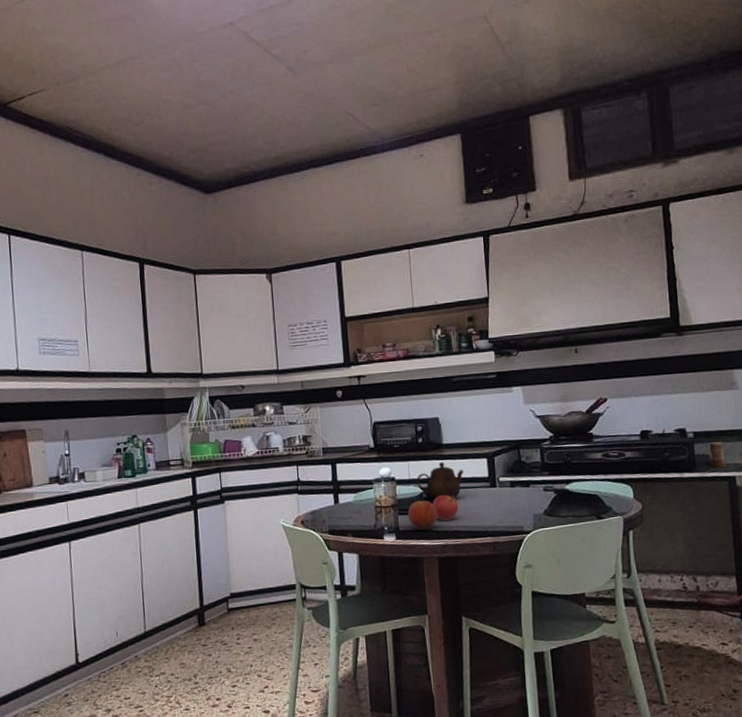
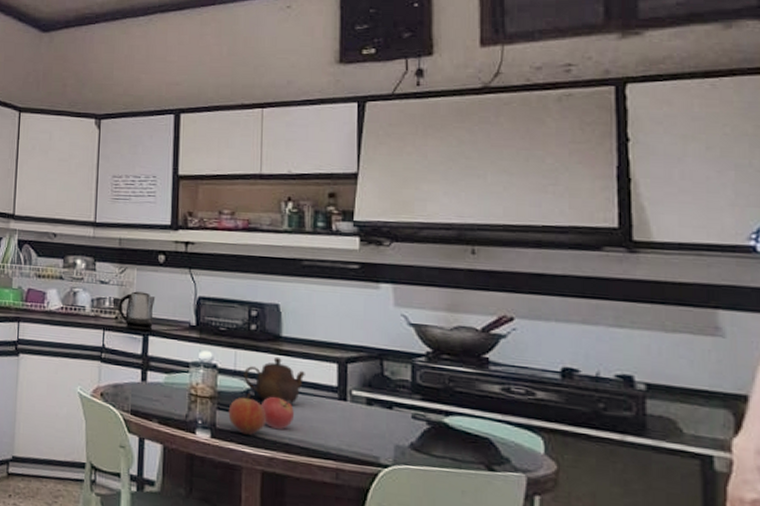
kettle: none [306,426,339,461] -> present [117,291,156,331]
canister: present [708,441,727,469] -> none [669,401,700,441]

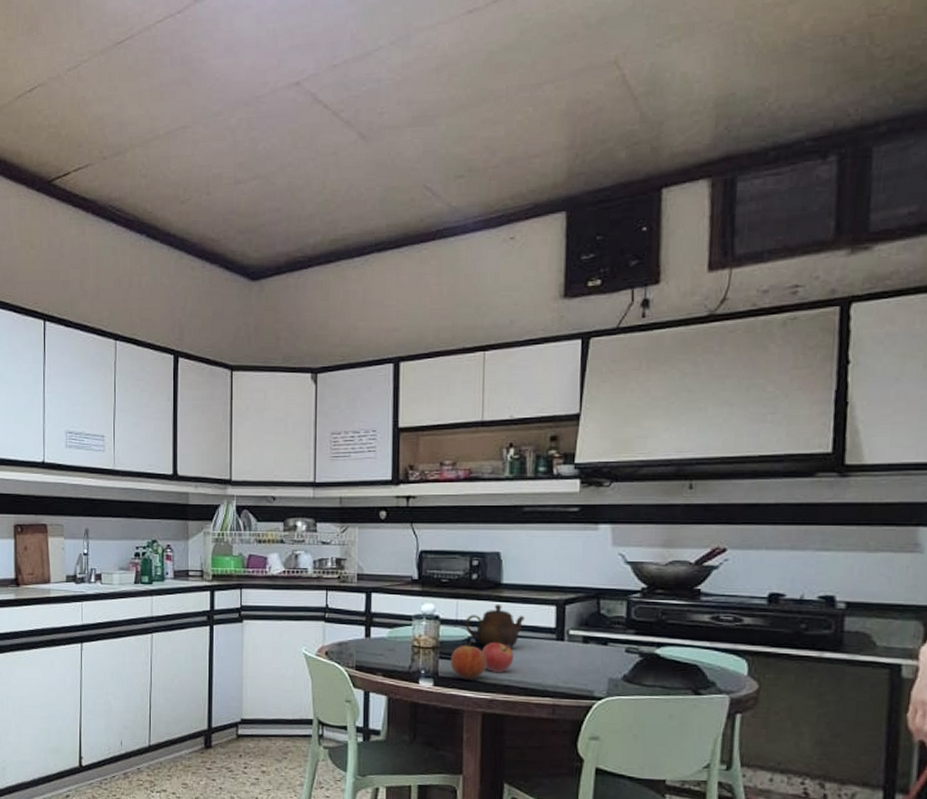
kettle: present [117,291,156,331] -> none [340,550,378,589]

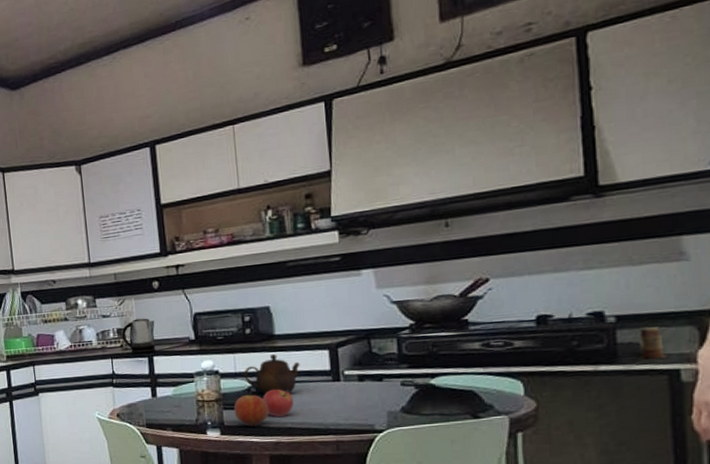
kettle: none [340,550,378,589] -> present [121,318,156,354]
canister: none [864,617,891,652] -> present [638,326,668,360]

